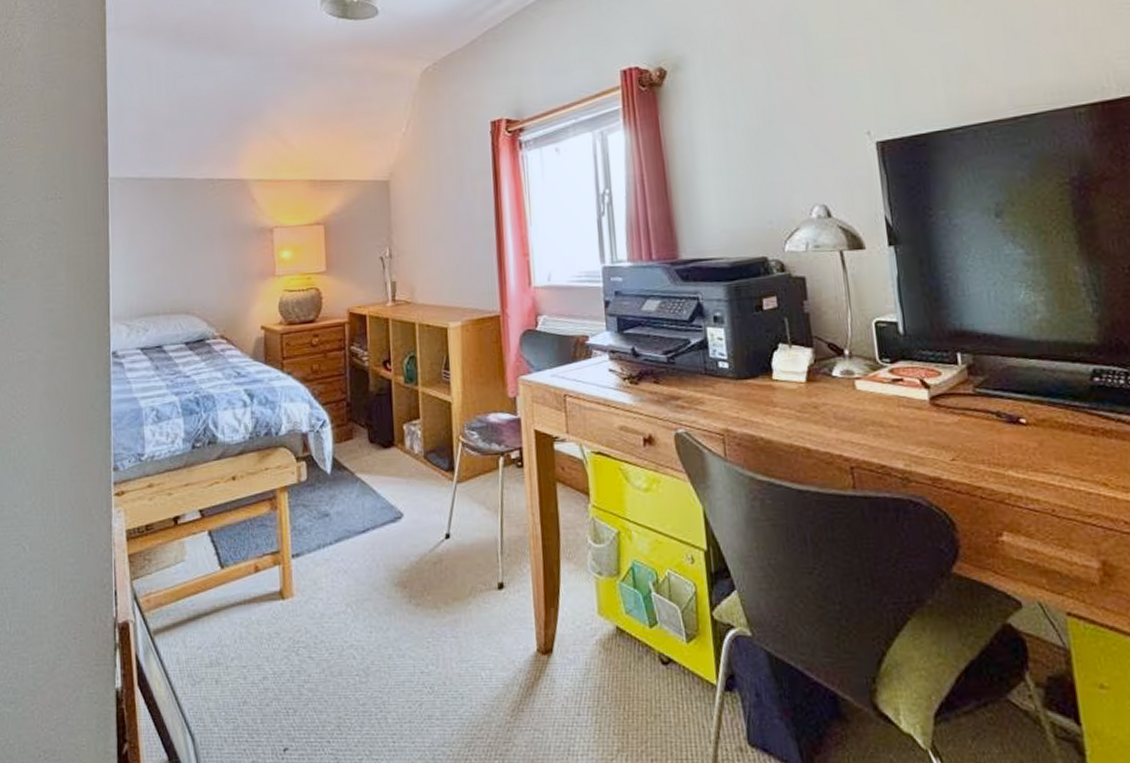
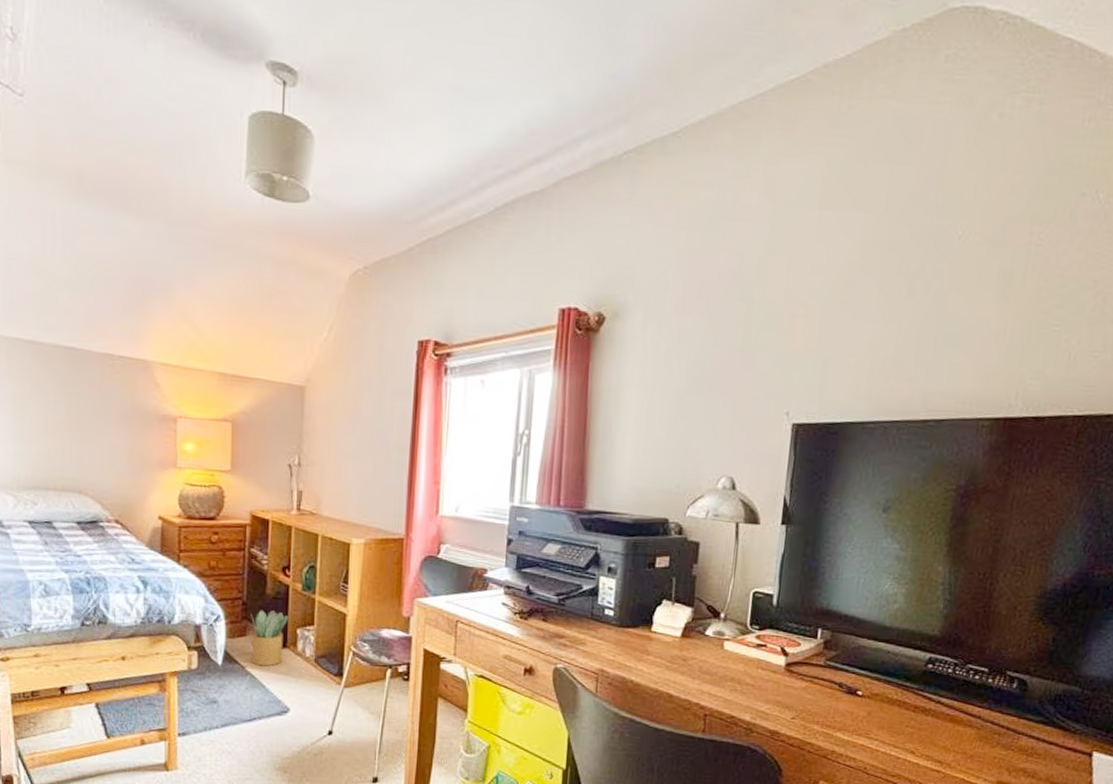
potted plant: none [355,408,394,470] -> present [250,610,289,667]

